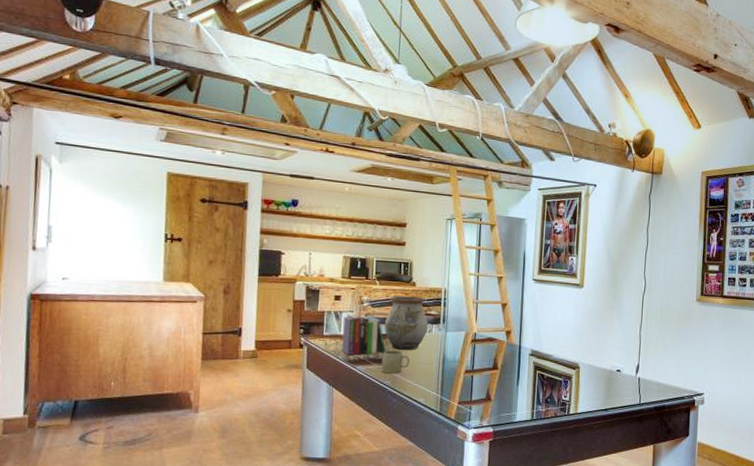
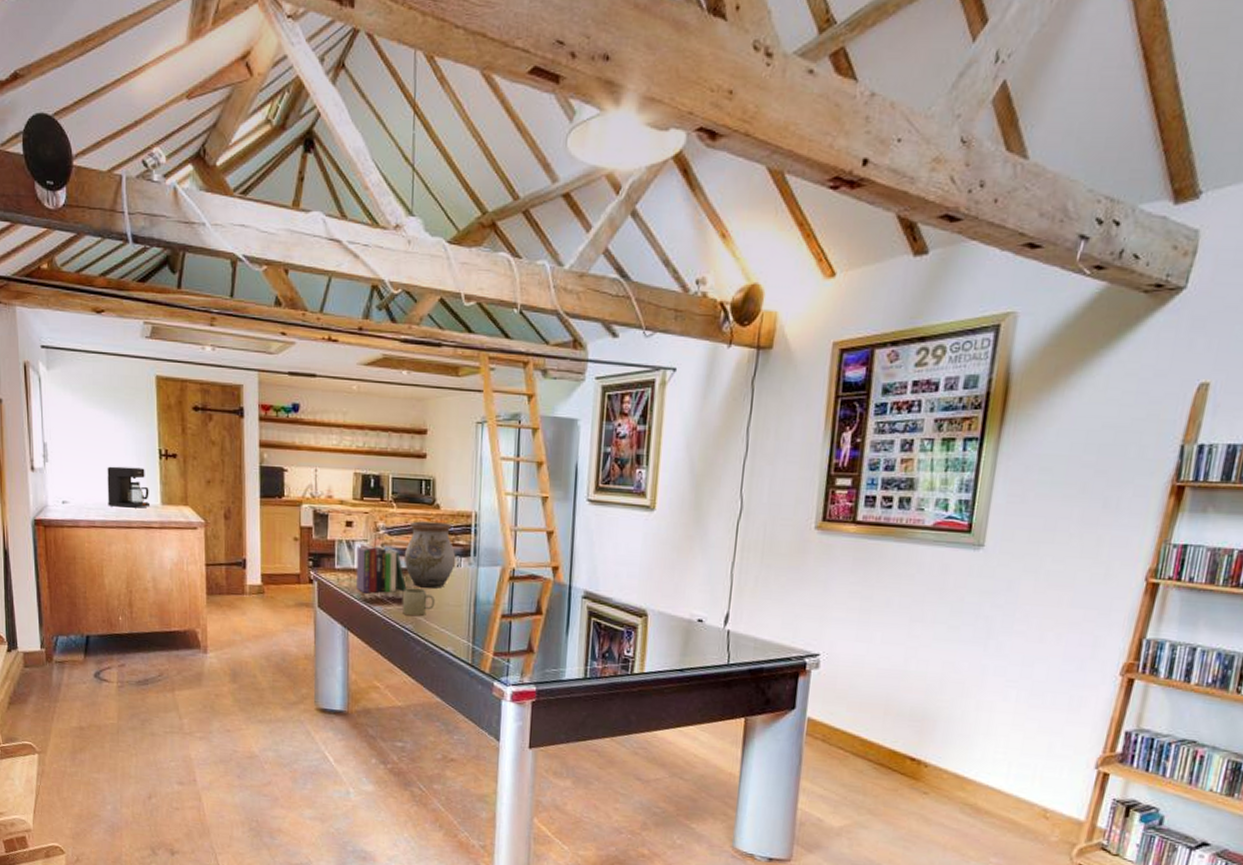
coffee maker: none [109,247,153,284] -> present [107,466,151,508]

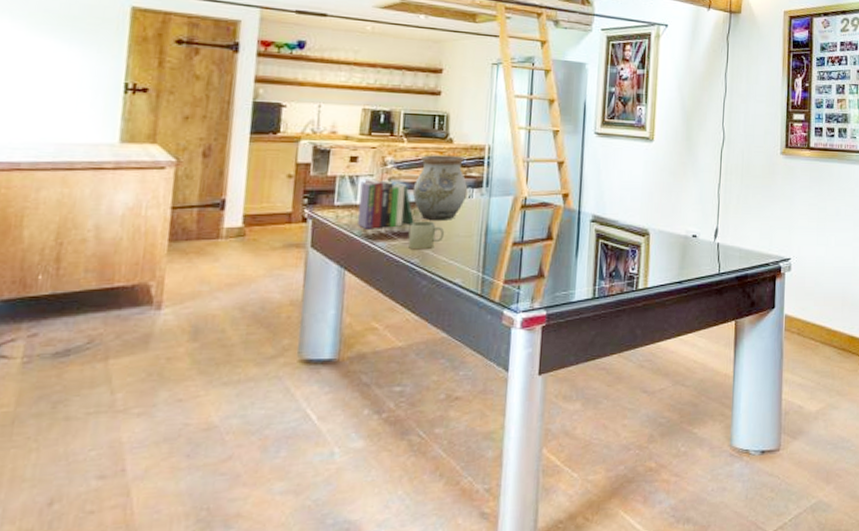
coffee maker: present [107,466,151,508] -> none [43,100,105,147]

